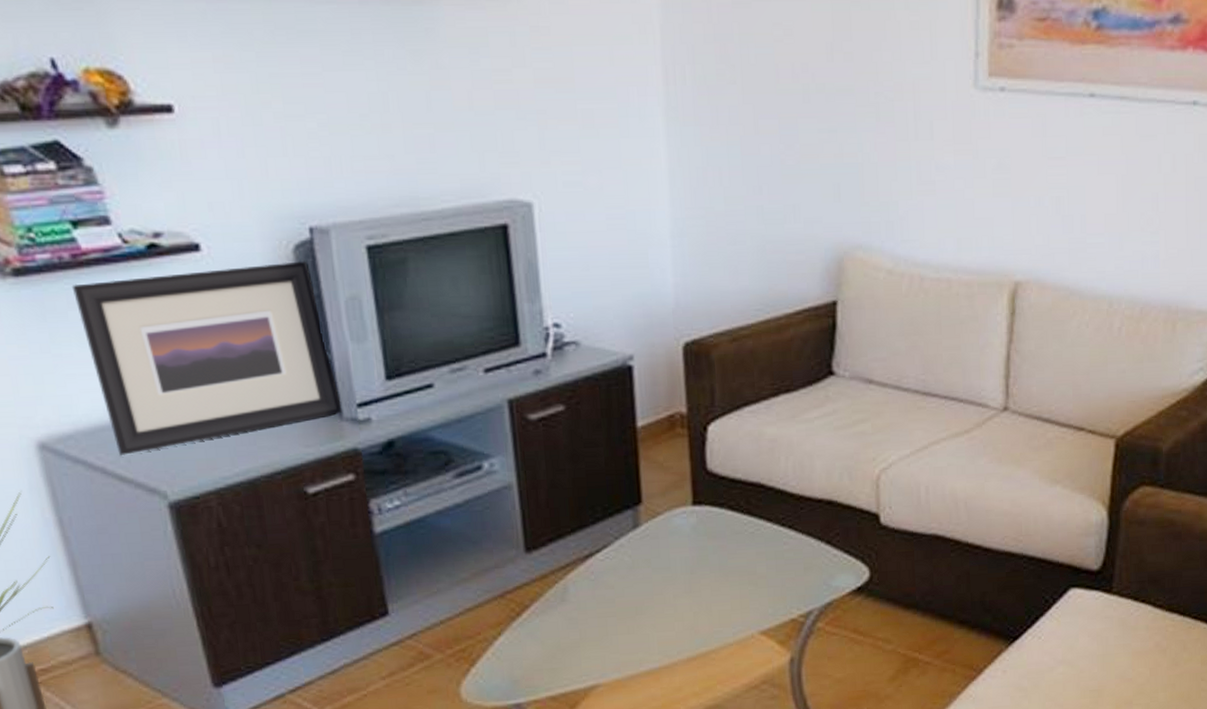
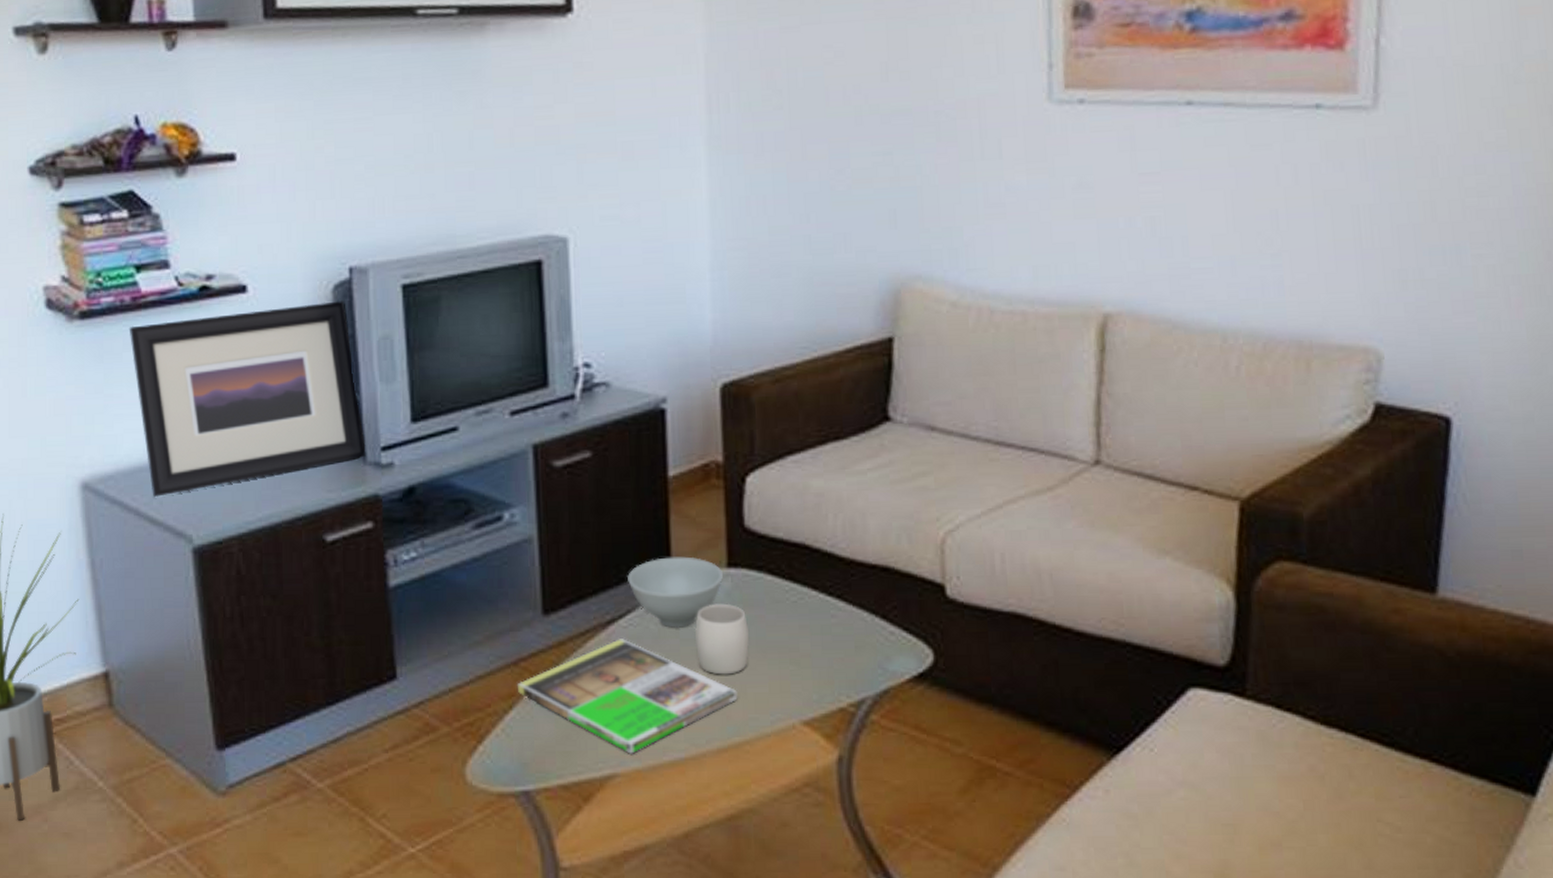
magazine: none [504,570,704,667] -> present [517,639,738,754]
bowl: none [601,497,690,560] -> present [626,556,724,629]
mug: none [664,536,713,597] -> present [694,603,749,675]

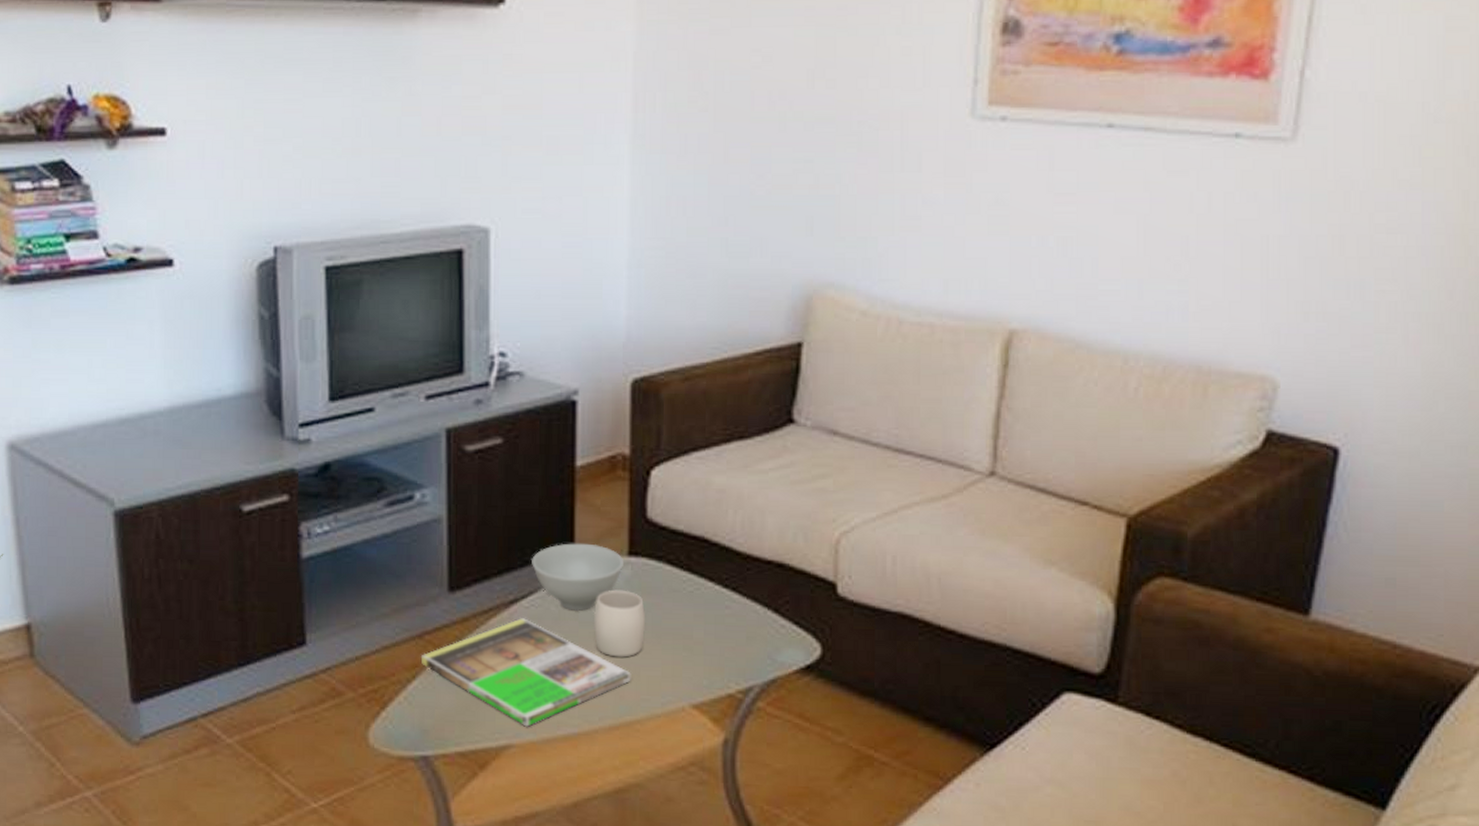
picture frame: present [129,301,366,497] -> none [57,279,284,460]

